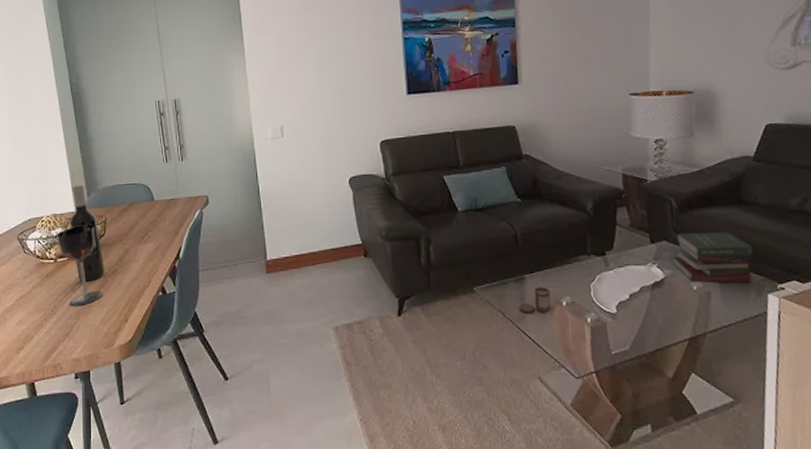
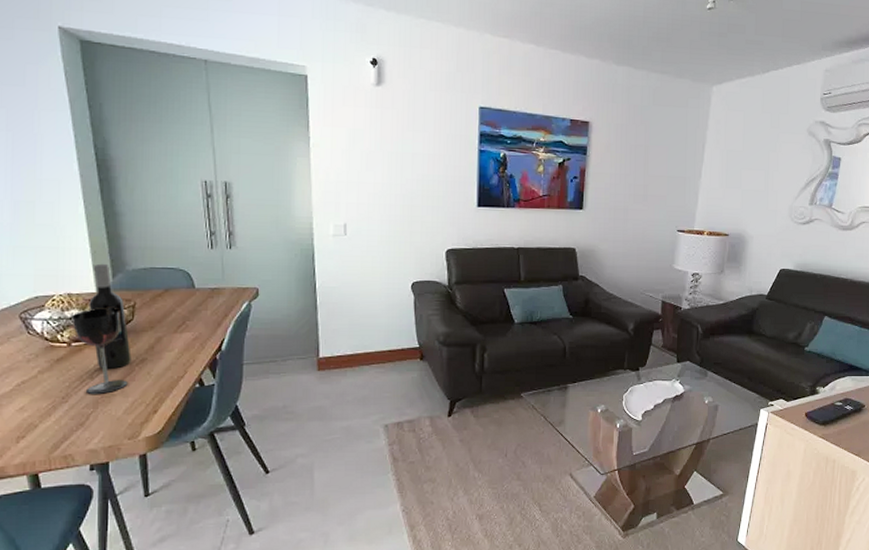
candle: present [518,287,551,314] -> none [559,396,588,418]
books: present [672,232,754,284] -> none [692,355,756,400]

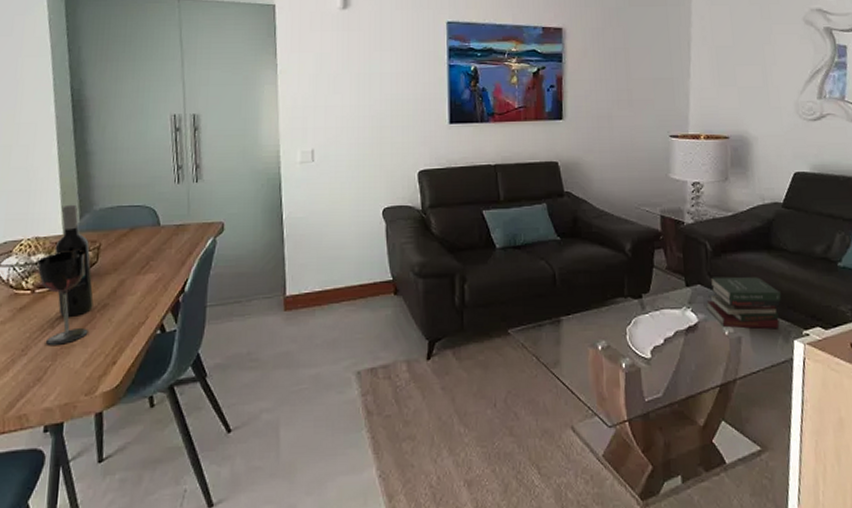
books: none [692,355,756,400] -> present [706,276,782,329]

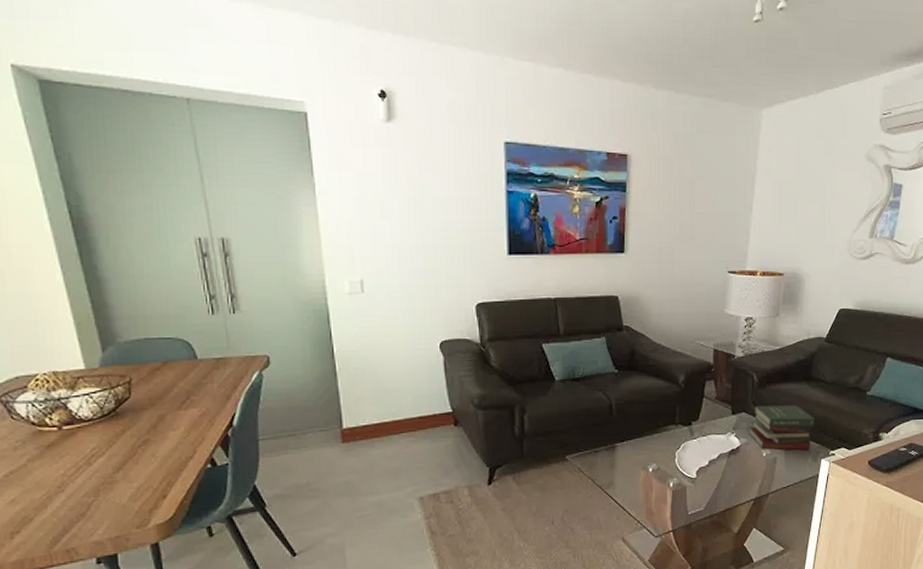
wineglass: present [37,250,88,345] -> none [59,385,131,481]
wine bottle: present [54,204,94,317] -> none [78,336,132,453]

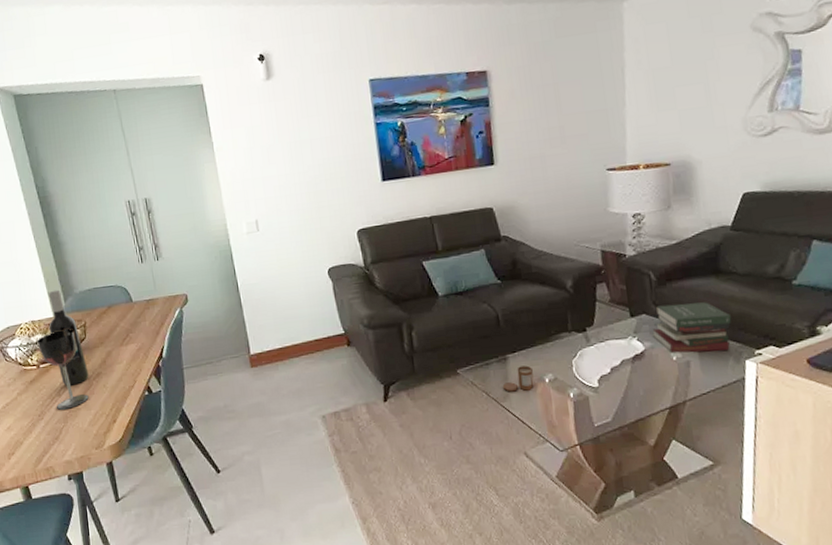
wineglass: none [59,385,131,481] -> present [37,329,89,410]
wine bottle: none [78,336,132,453] -> present [48,289,89,386]
candle: none [608,455,638,480] -> present [502,365,534,392]

